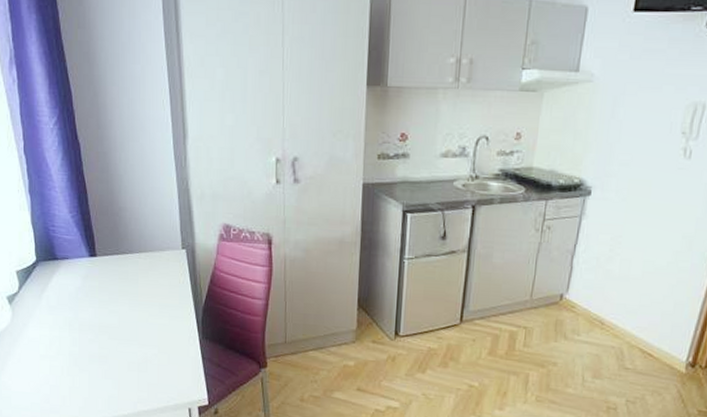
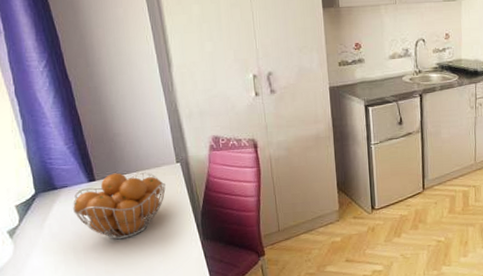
fruit basket: none [72,251,168,324] -> present [72,172,166,240]

